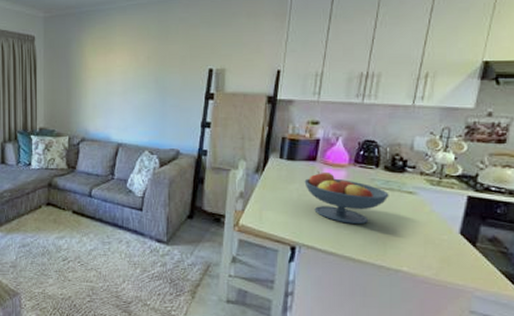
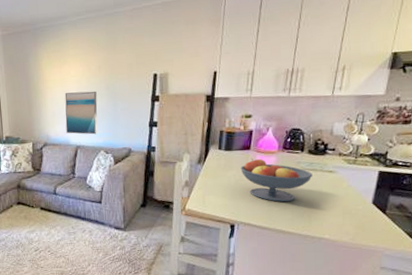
wall art: none [107,83,144,132] -> present [64,91,98,135]

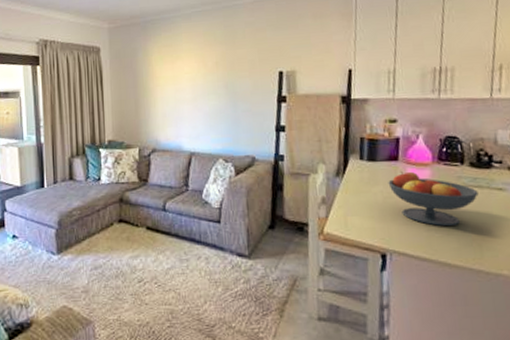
wall art: present [64,91,98,135] -> none [177,89,215,140]

